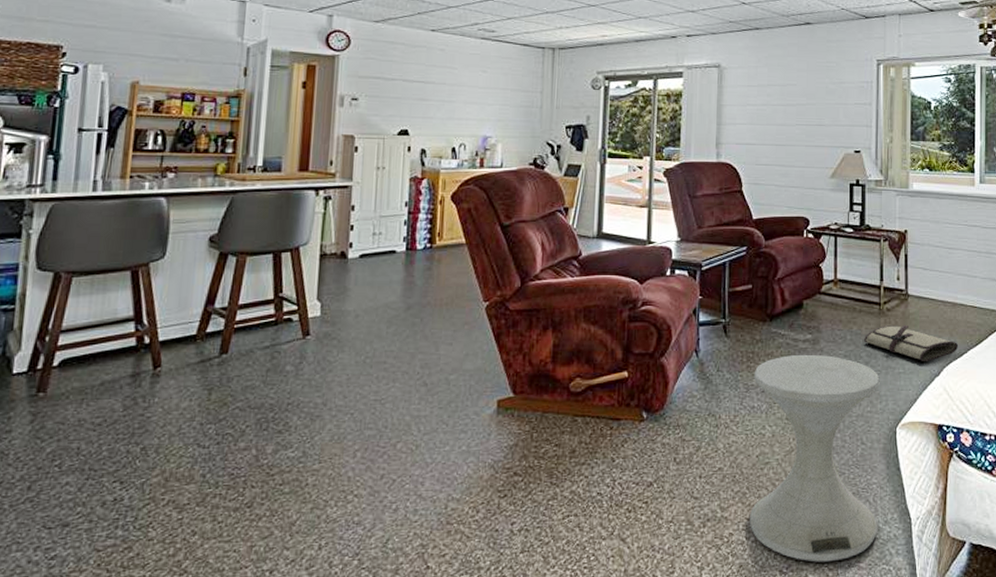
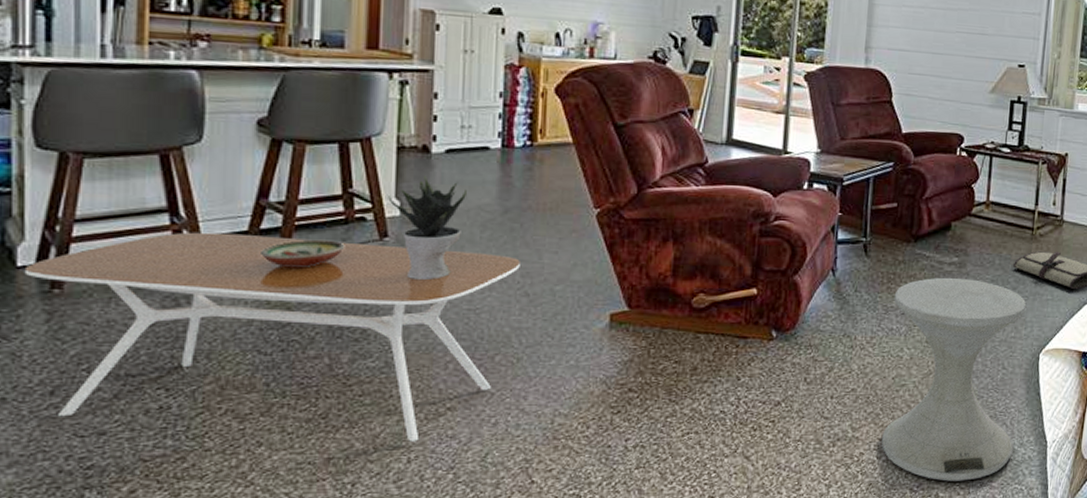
coffee table: none [17,337,420,528] -> present [24,232,520,442]
decorative bowl: none [205,340,274,367] -> present [261,239,345,268]
potted plant: none [311,279,376,373] -> present [388,176,467,280]

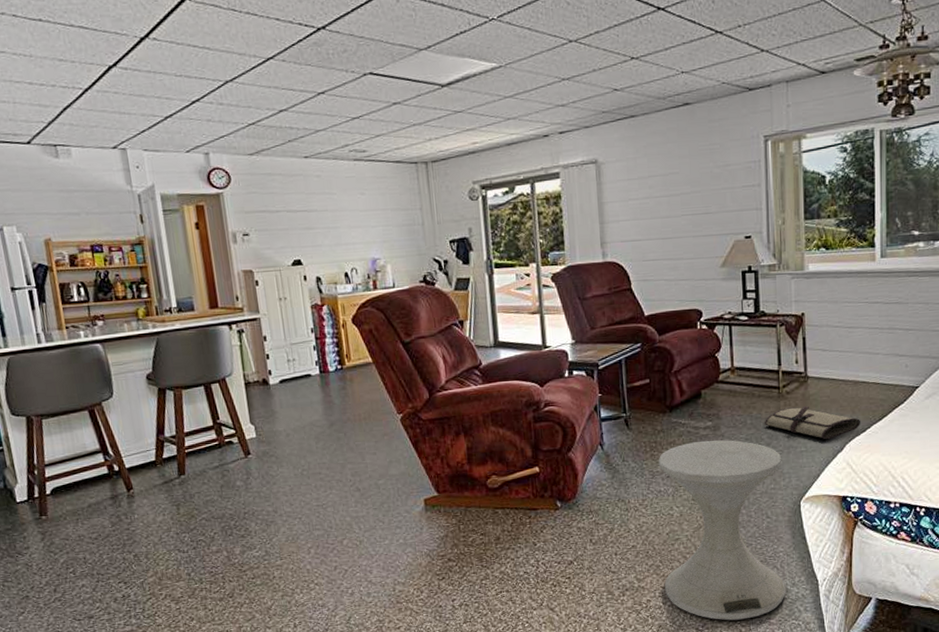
coffee table: present [24,232,520,442] -> none [21,459,350,611]
decorative bowl: present [261,239,345,268] -> none [166,461,223,486]
potted plant: present [388,176,467,280] -> none [245,403,302,486]

